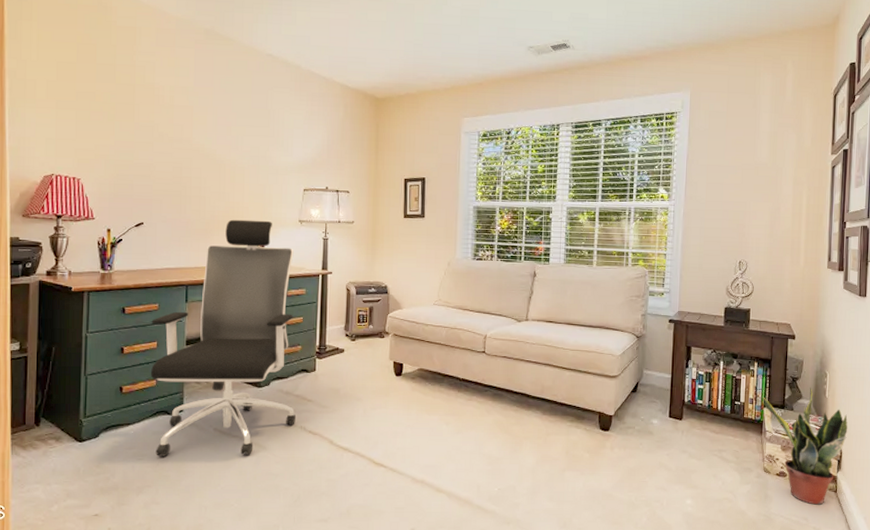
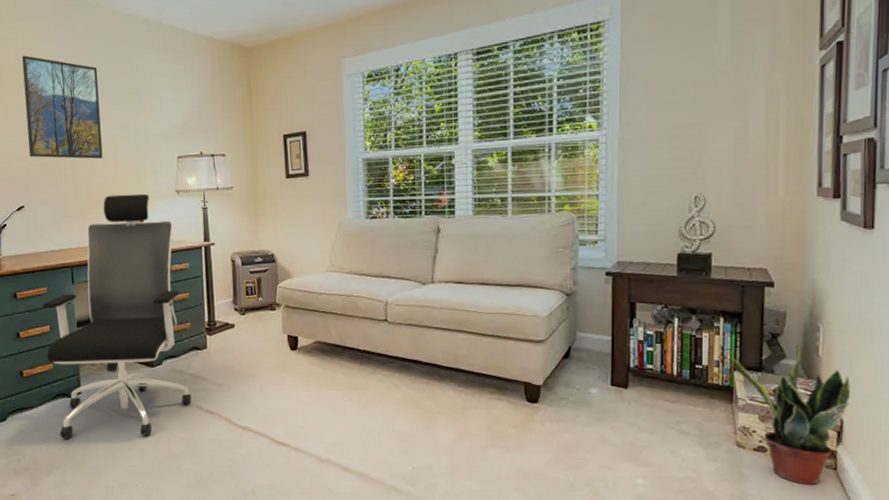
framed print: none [154,79,233,184] -> present [22,55,103,159]

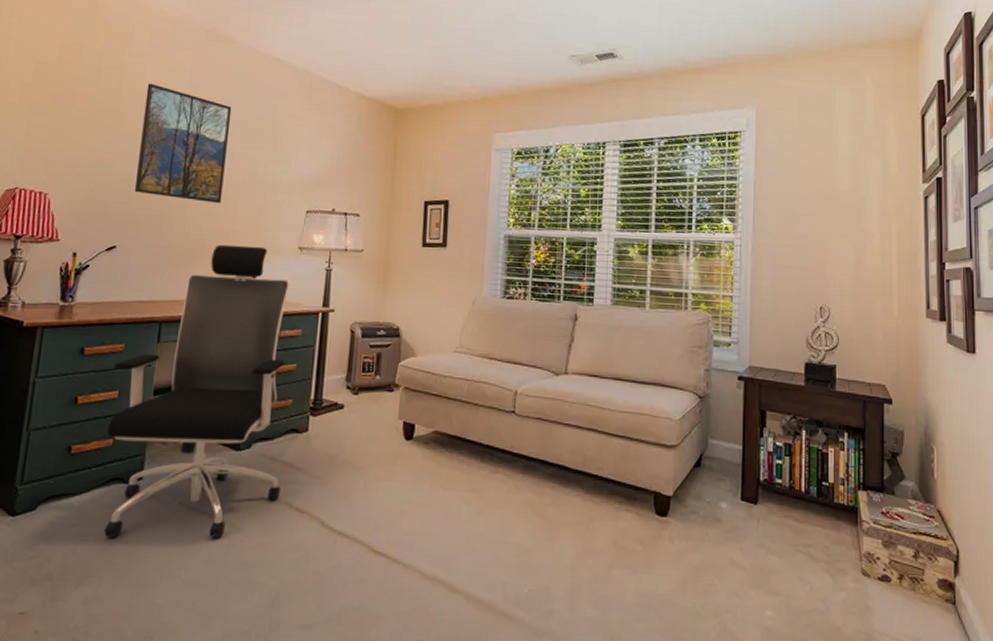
potted plant: present [731,344,851,485] -> none [855,464,965,621]

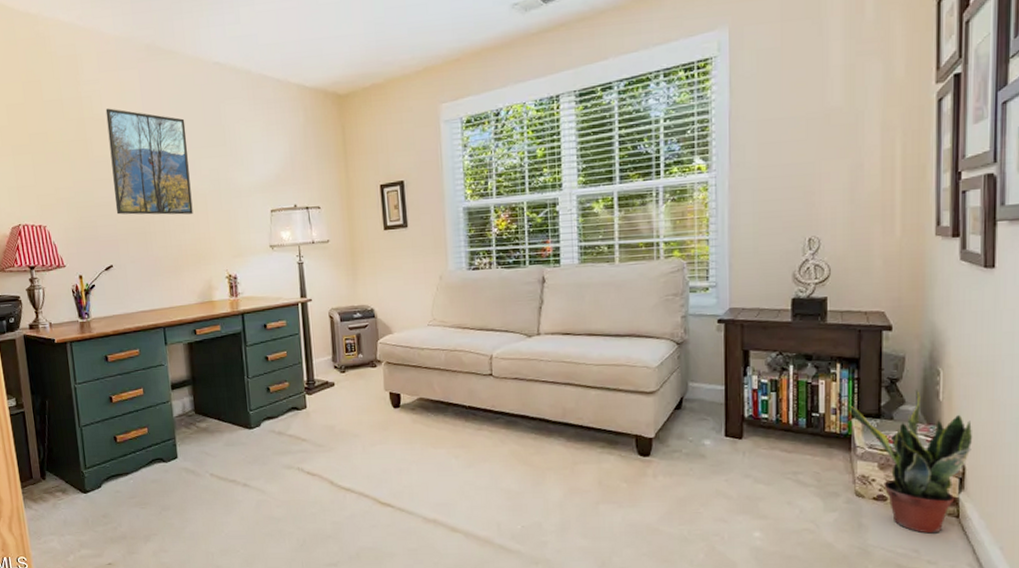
office chair: present [104,244,291,538] -> none [134,249,292,504]
potted plant: none [855,464,965,621] -> present [848,388,973,534]

